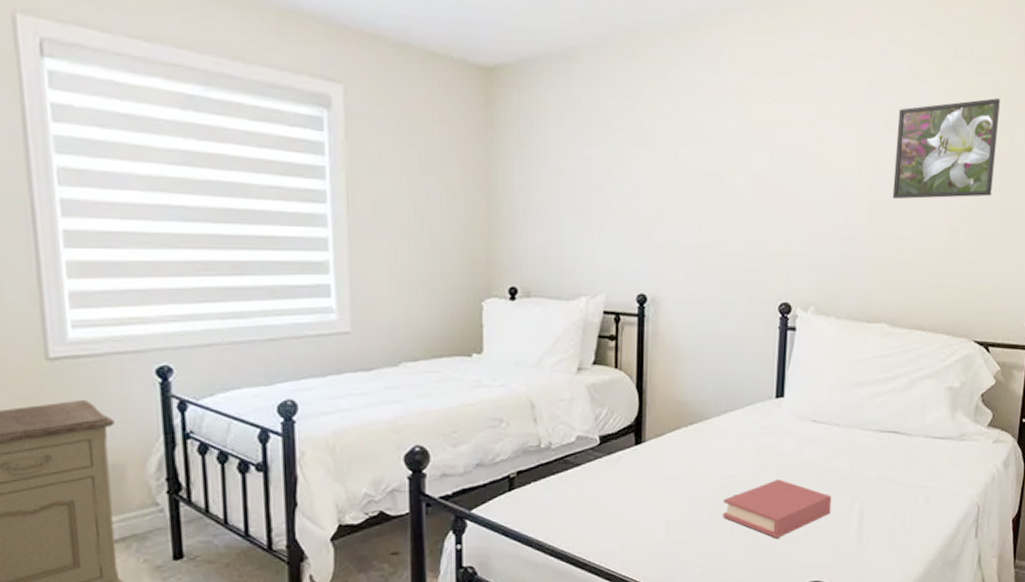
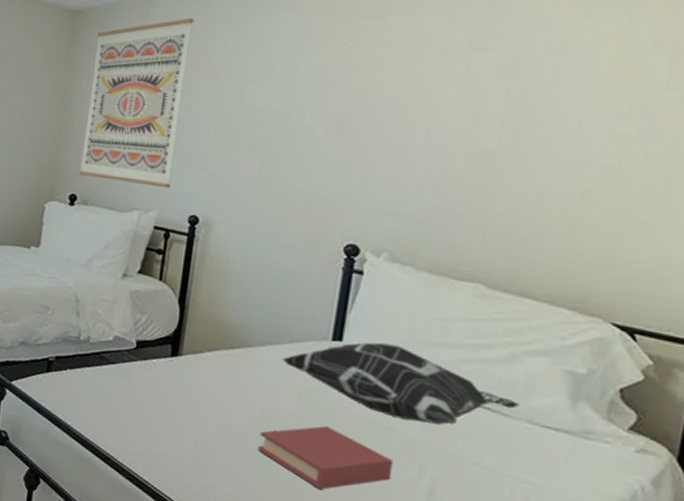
wall art: none [515,75,620,269] -> present [78,18,195,189]
decorative pillow: none [735,391,918,458] -> present [282,342,521,426]
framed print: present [892,98,1000,200] -> none [500,48,669,159]

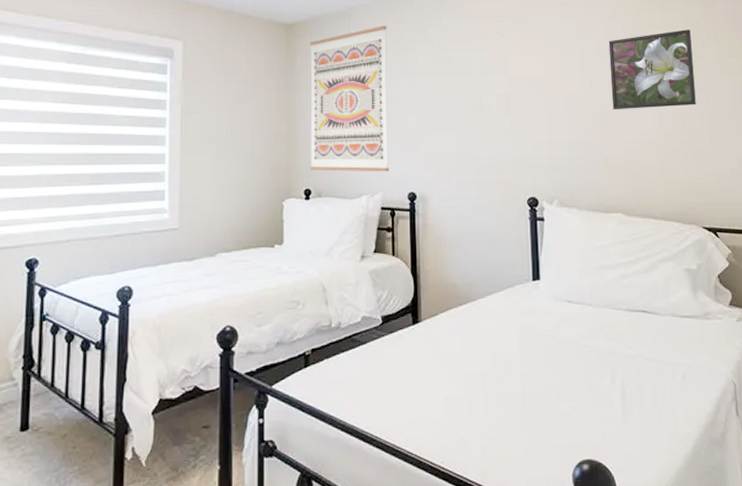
book: present [257,426,394,490] -> none [494,357,595,415]
decorative pillow: present [282,342,521,426] -> none [499,274,664,336]
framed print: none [500,48,669,159] -> present [608,29,696,110]

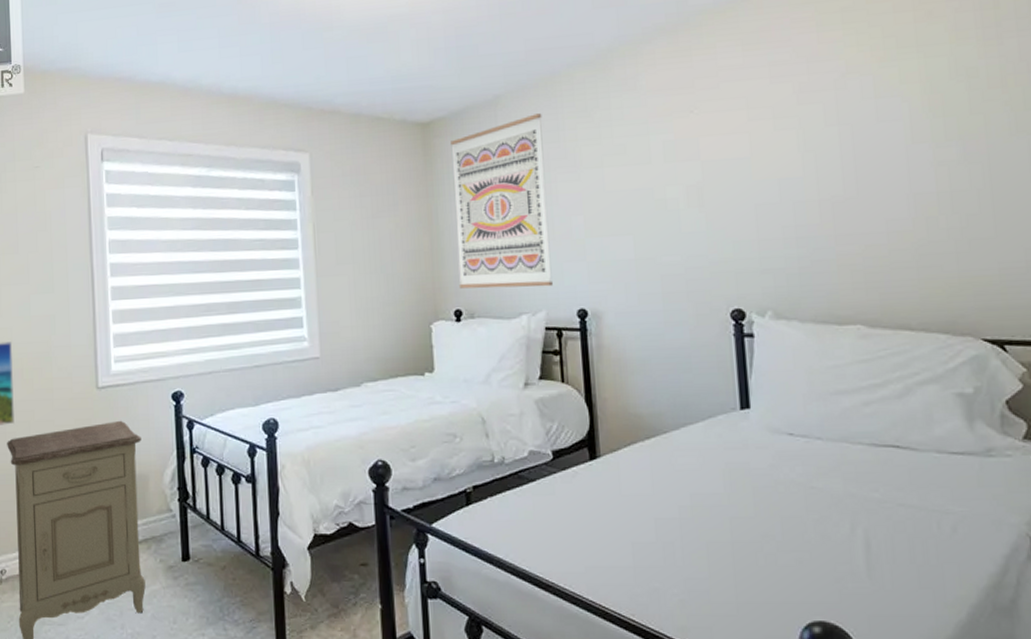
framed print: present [608,29,696,110] -> none [839,78,972,194]

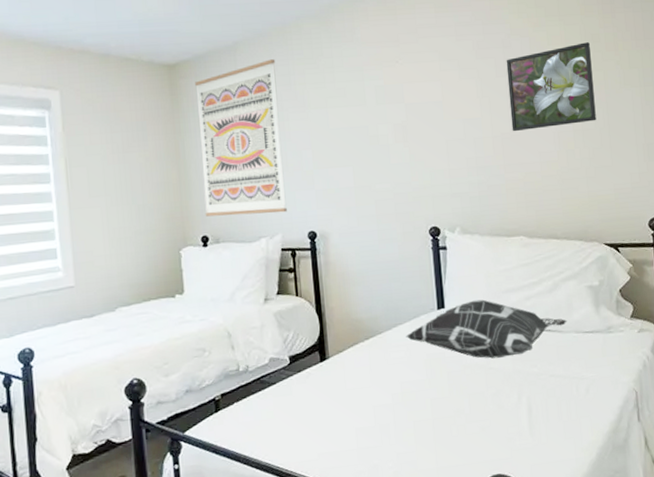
decorative pillow: none [698,401,925,476] -> present [406,299,568,359]
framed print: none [839,78,972,194] -> present [506,42,596,132]

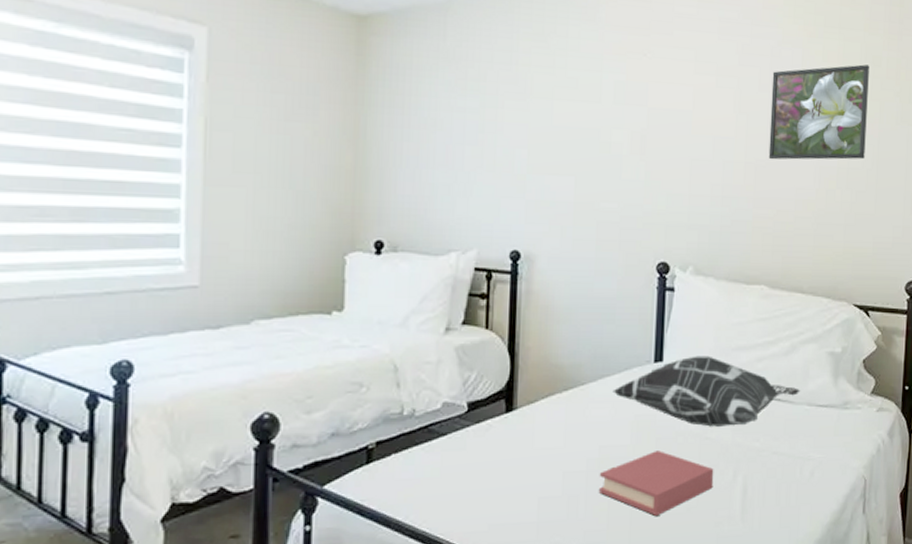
wall art: present [195,59,287,217] -> none [382,28,496,223]
book: none [403,382,502,437] -> present [598,451,714,516]

